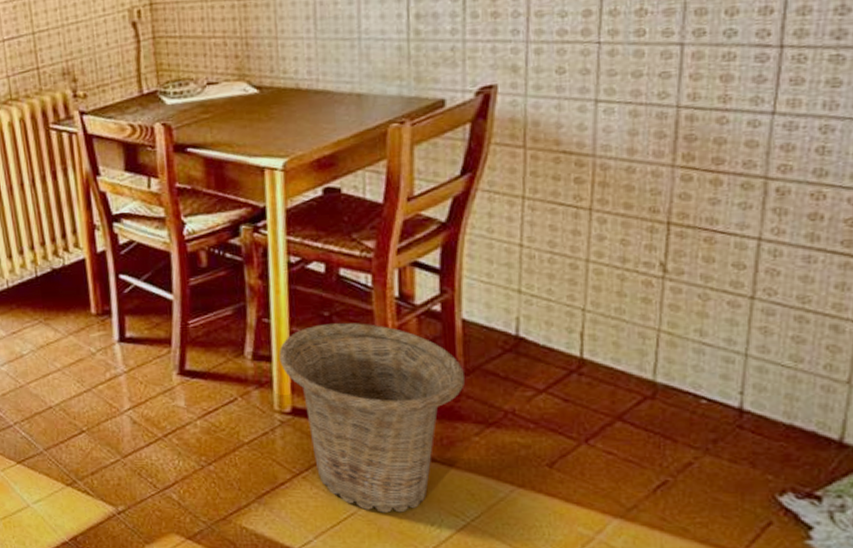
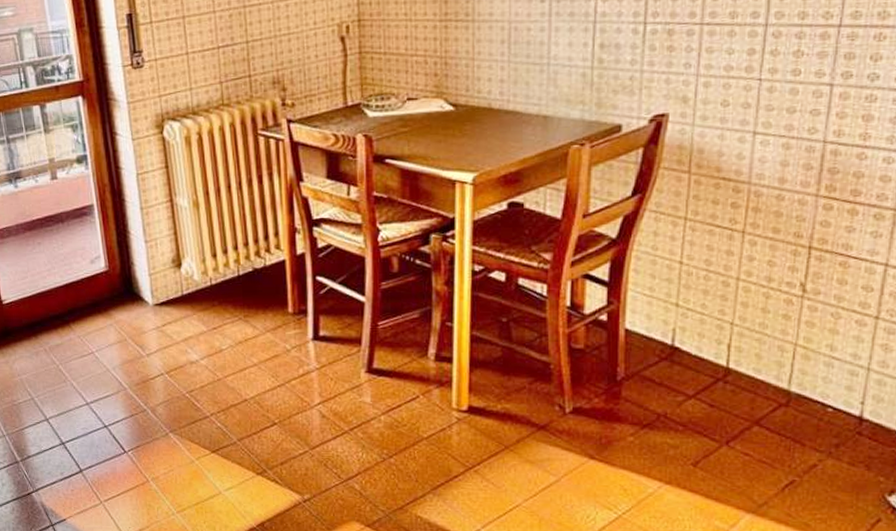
basket: present [279,323,465,513] -> none [459,329,624,505]

